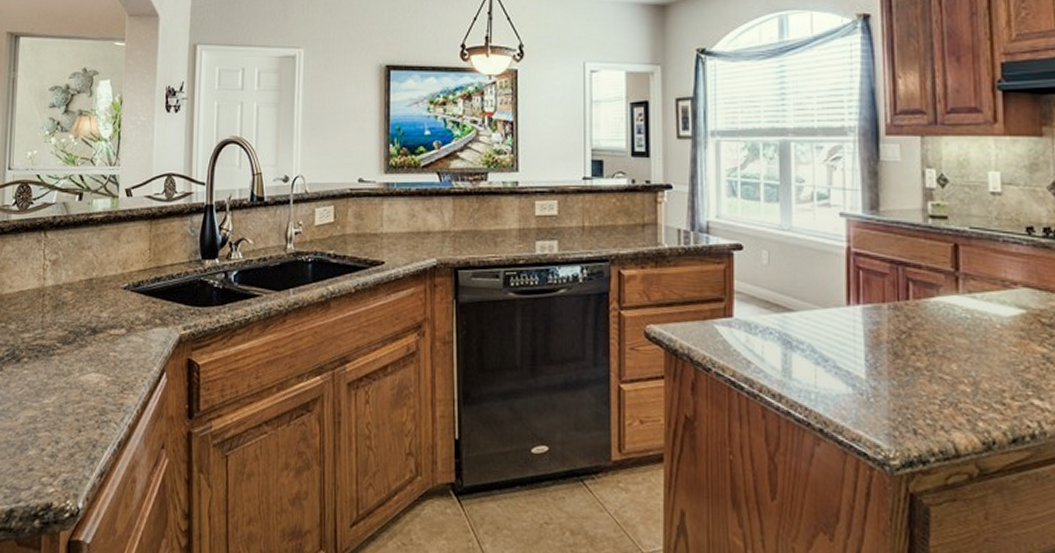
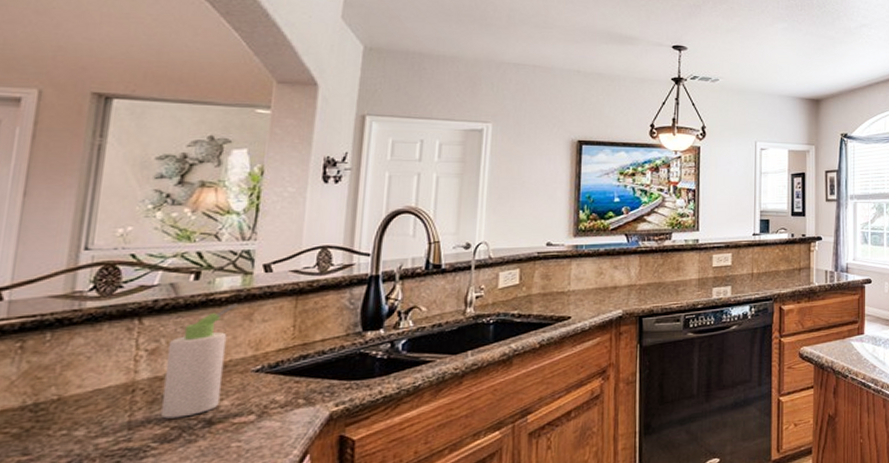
bottle: none [61,224,109,324] -> present [160,303,238,419]

